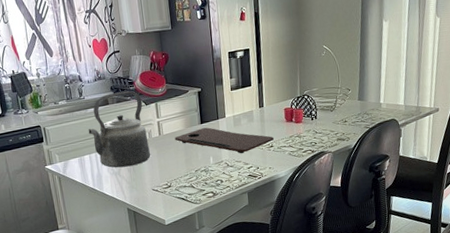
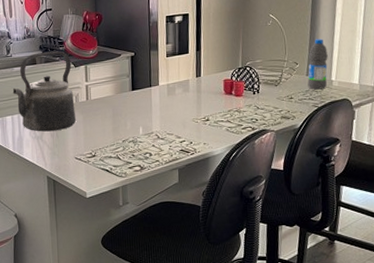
cutting board: present [174,127,275,154] -> none [102,95,211,126]
water bottle: none [359,65,377,113] -> present [307,39,328,90]

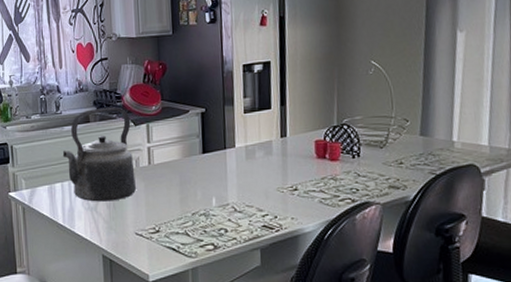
water bottle: present [307,39,328,90] -> none [421,90,447,153]

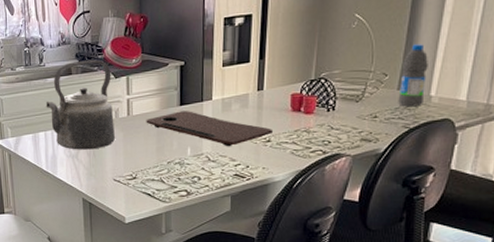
cutting board: none [168,159,300,197] -> present [146,111,274,147]
water bottle: none [421,90,447,153] -> present [398,44,428,107]

